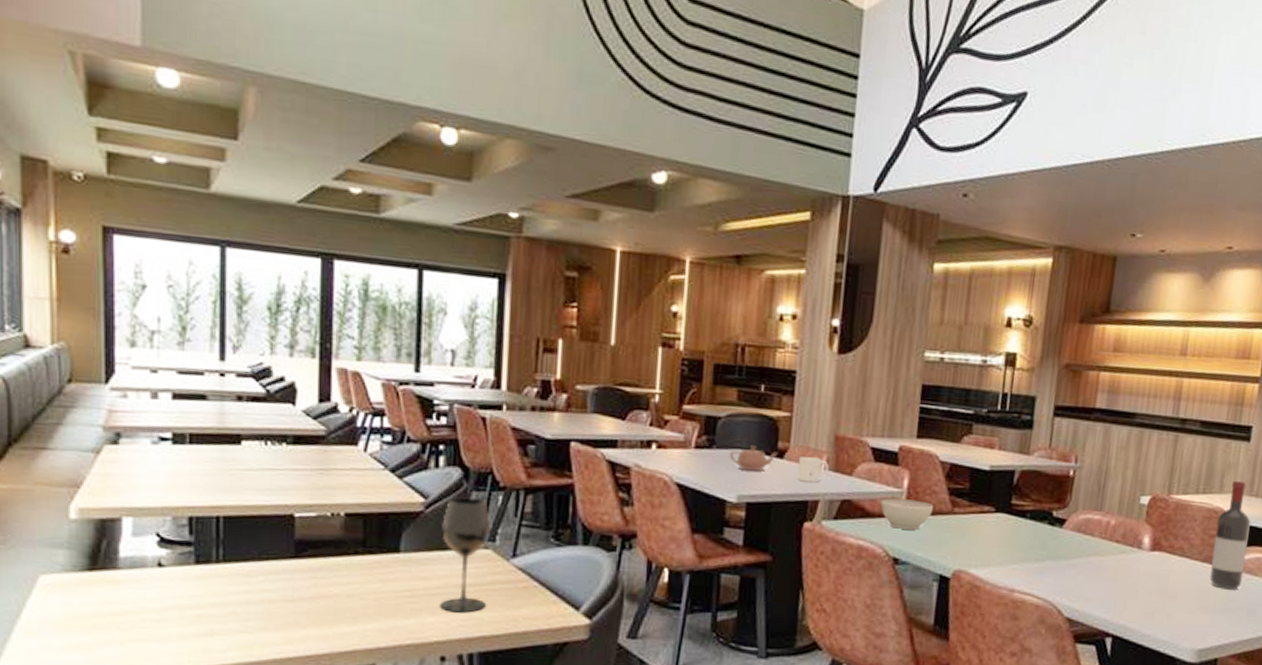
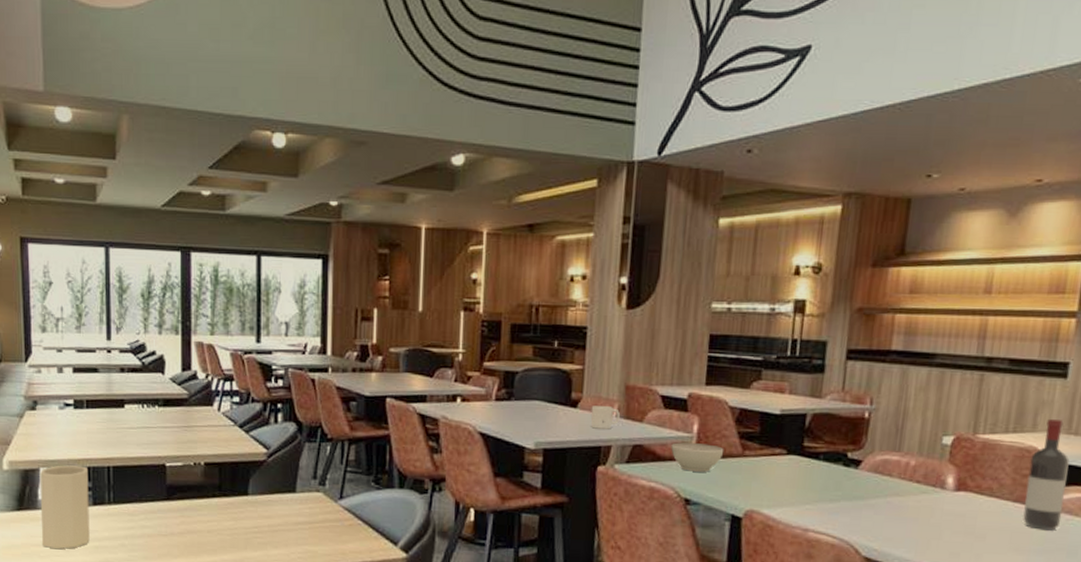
cup: none [121,514,190,620] -> present [39,465,90,550]
wineglass: present [440,496,491,613] -> none [281,447,321,547]
teapot: present [729,445,778,471] -> none [526,397,572,420]

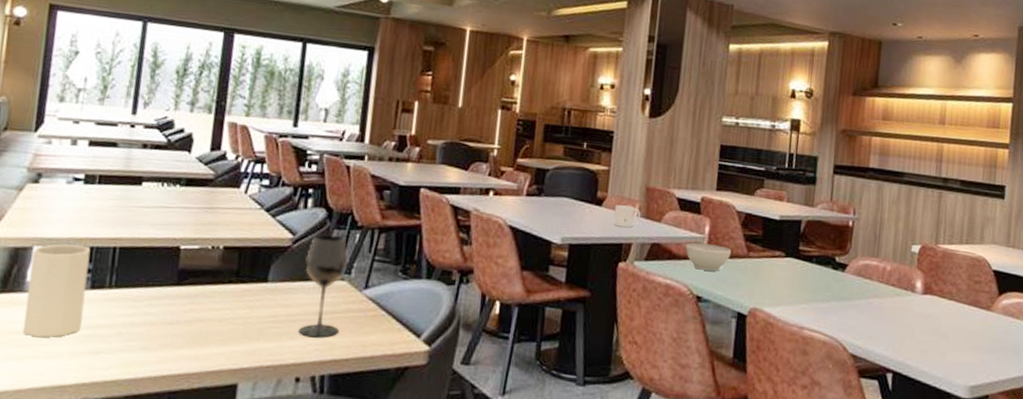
wineglass: none [281,447,321,547] -> present [299,234,348,338]
wine bottle: present [1023,419,1070,531] -> none [977,233,1010,332]

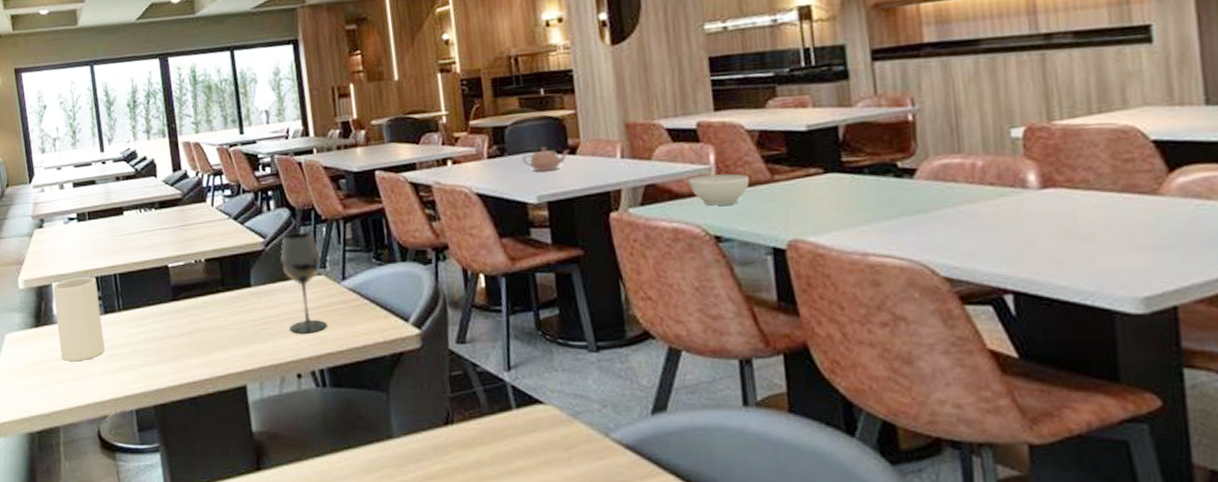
teapot: none [555,194,598,217] -> present [521,147,570,172]
mug: present [613,205,641,228] -> none [591,148,625,174]

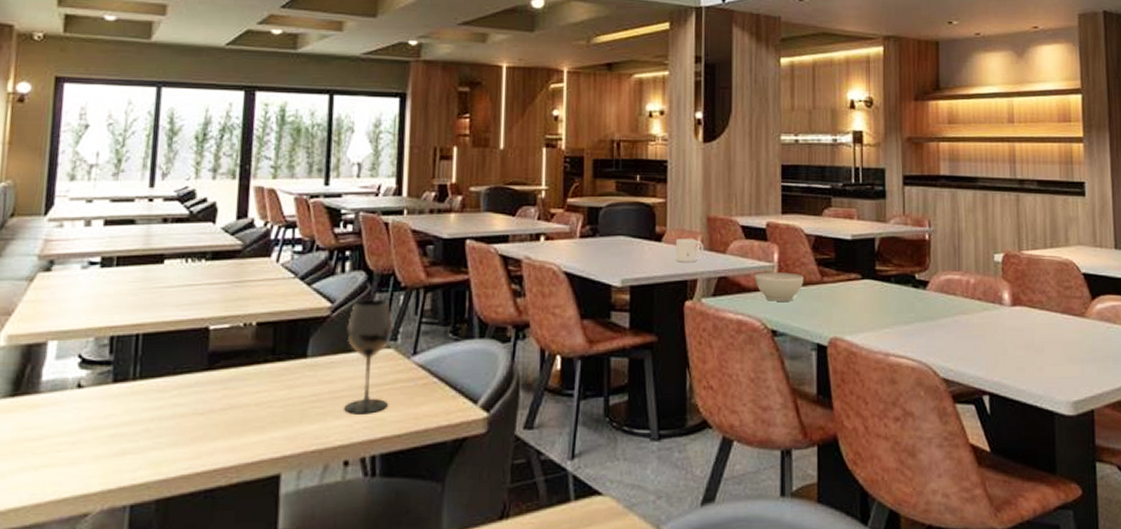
cup: present [52,276,105,362] -> none [40,336,111,443]
teapot: present [521,147,570,172] -> none [611,232,656,255]
mug: none [591,148,625,174] -> present [675,239,703,262]

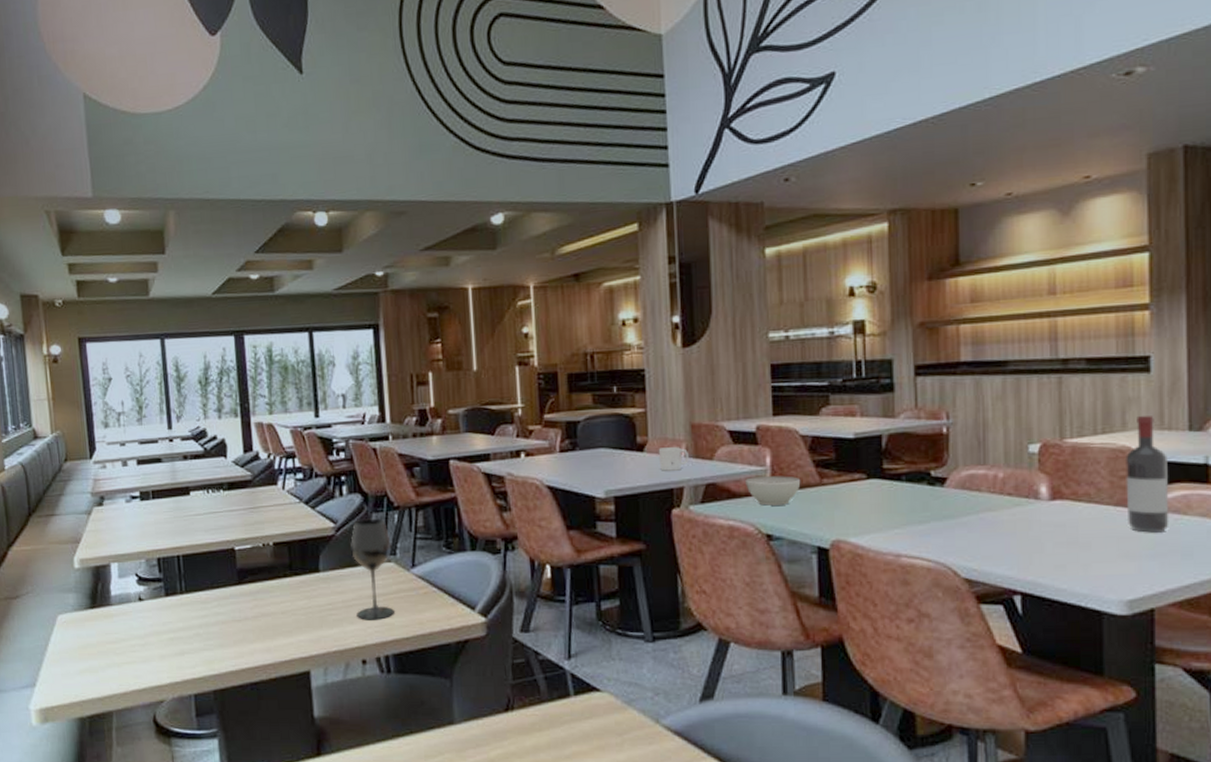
wine bottle: none [1069,234,1103,339] -> present [1126,416,1169,533]

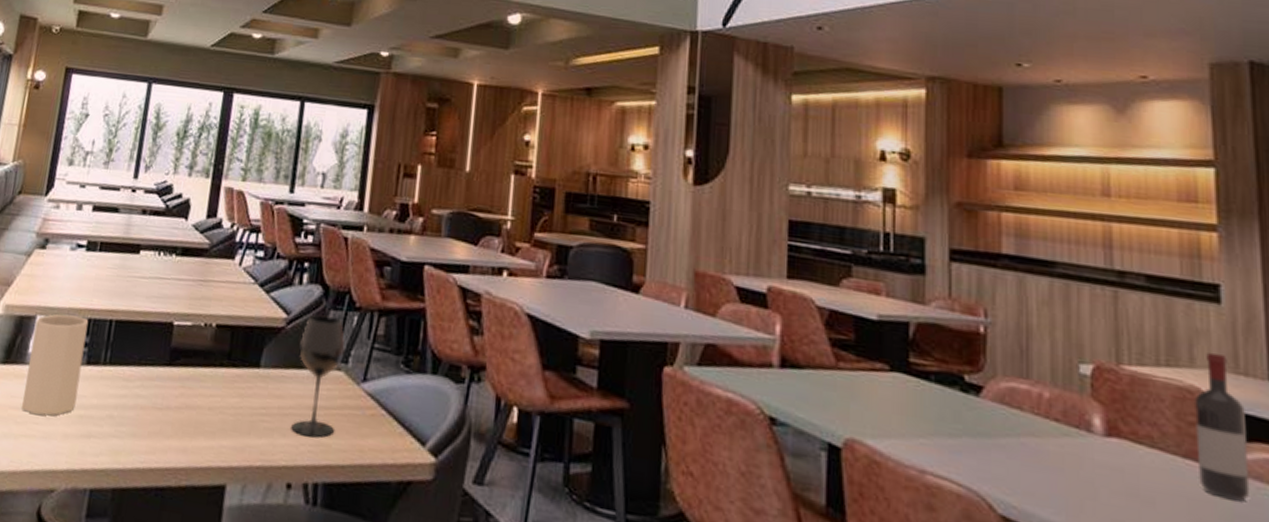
cup: none [110,557,164,645] -> present [22,314,89,416]
mug: present [658,447,689,471] -> none [654,292,689,323]
soup bowl: present [745,476,801,506] -> none [750,345,814,385]

